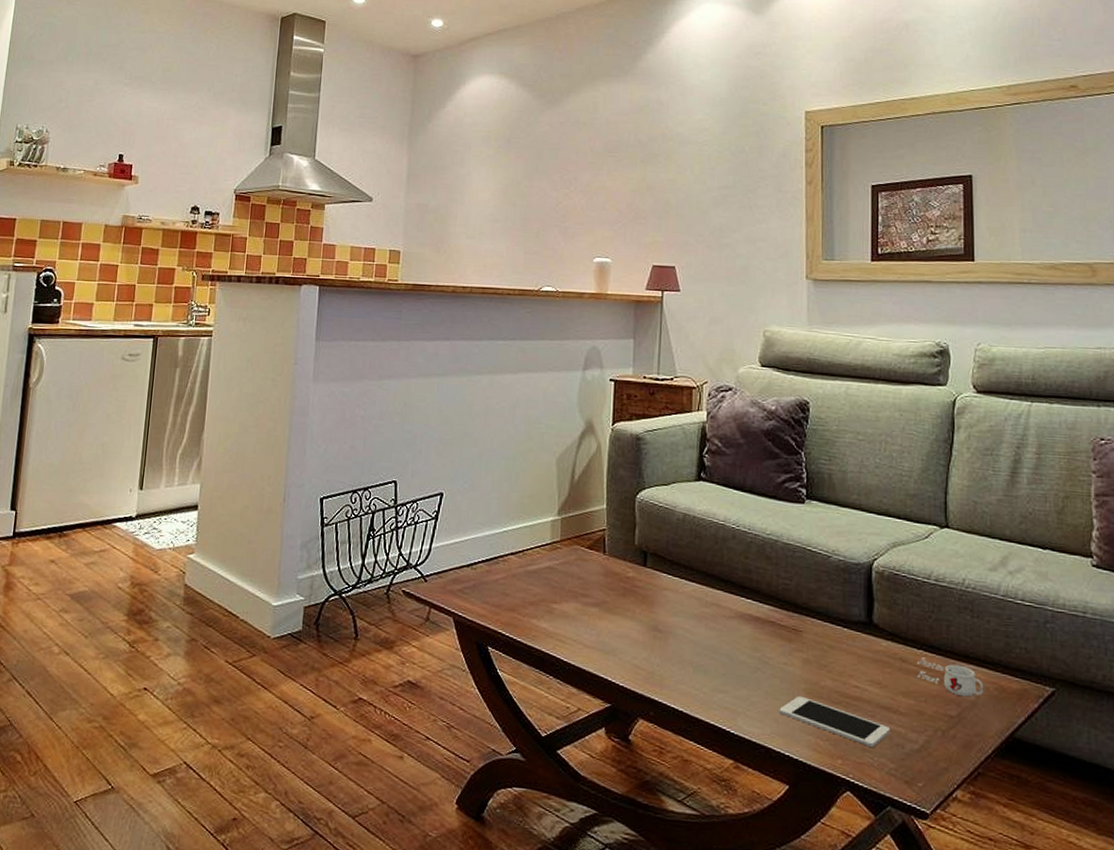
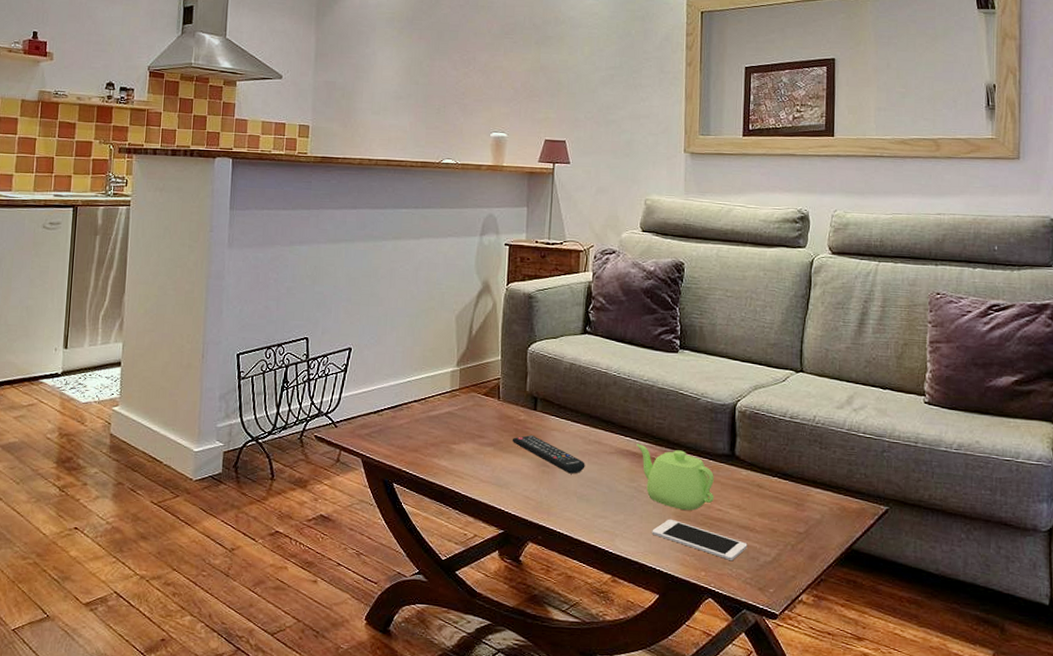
remote control: none [619,595,702,641] -> present [512,435,585,474]
teapot: none [759,607,850,687] -> present [636,444,714,511]
mug: present [916,657,984,697] -> none [771,484,829,516]

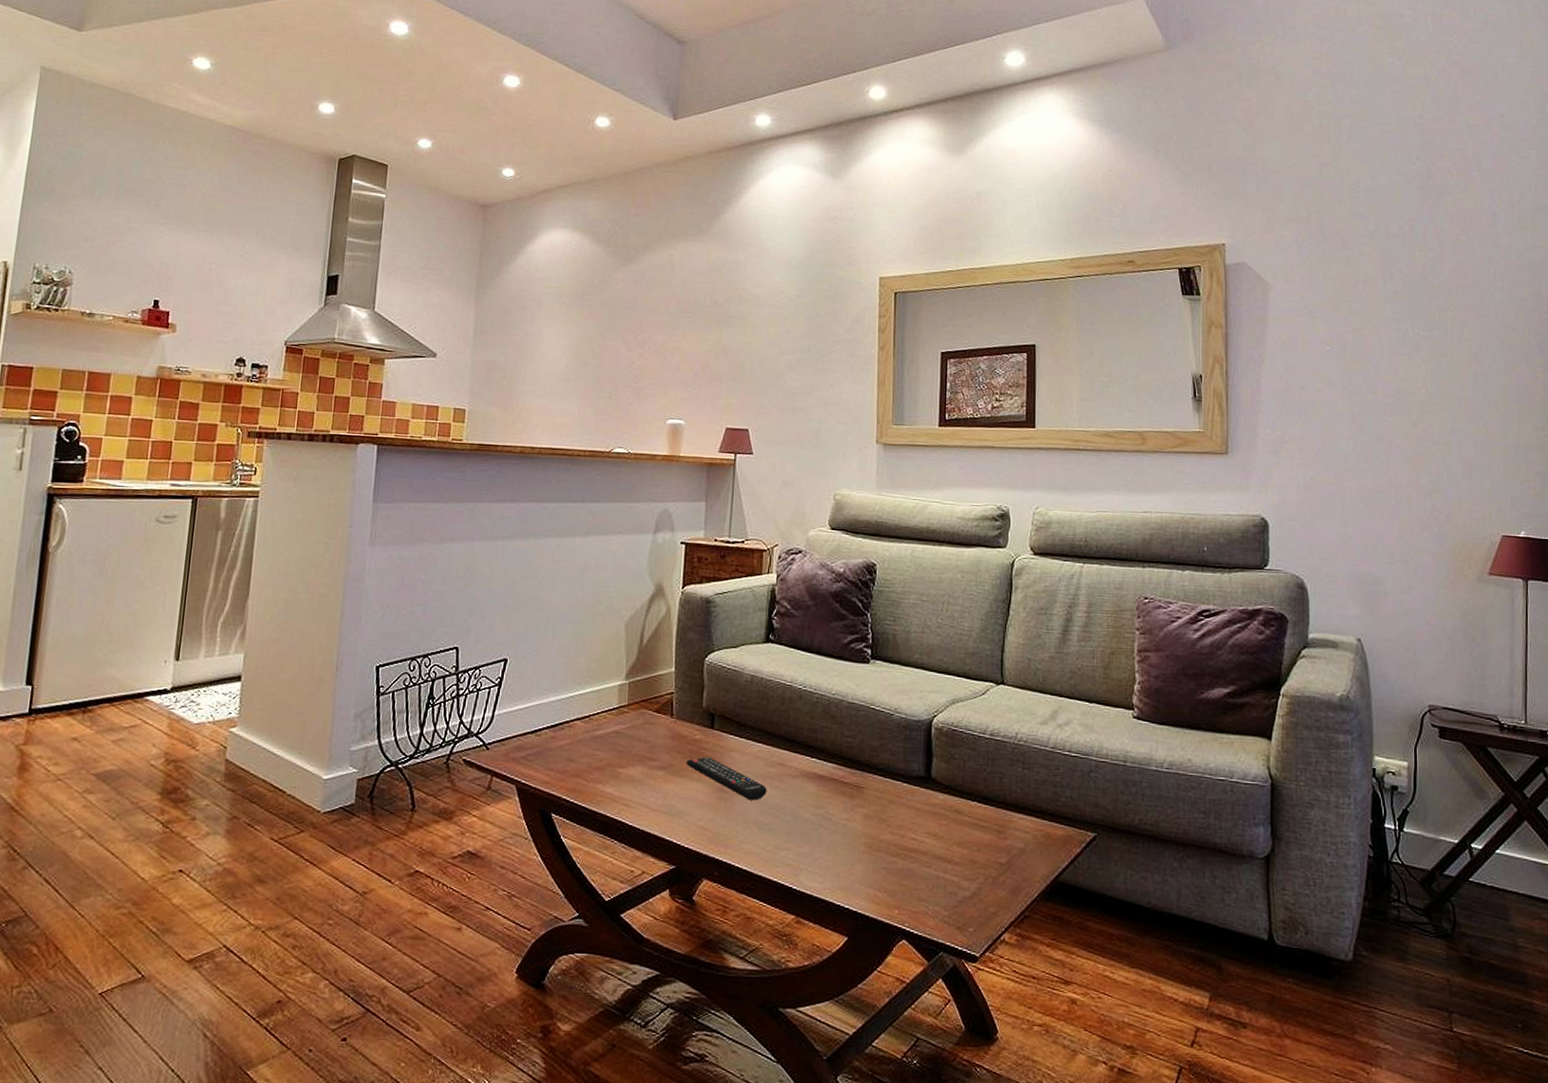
teapot: present [636,444,714,511] -> none [823,766,909,841]
cell phone: present [652,519,748,560] -> none [840,850,945,896]

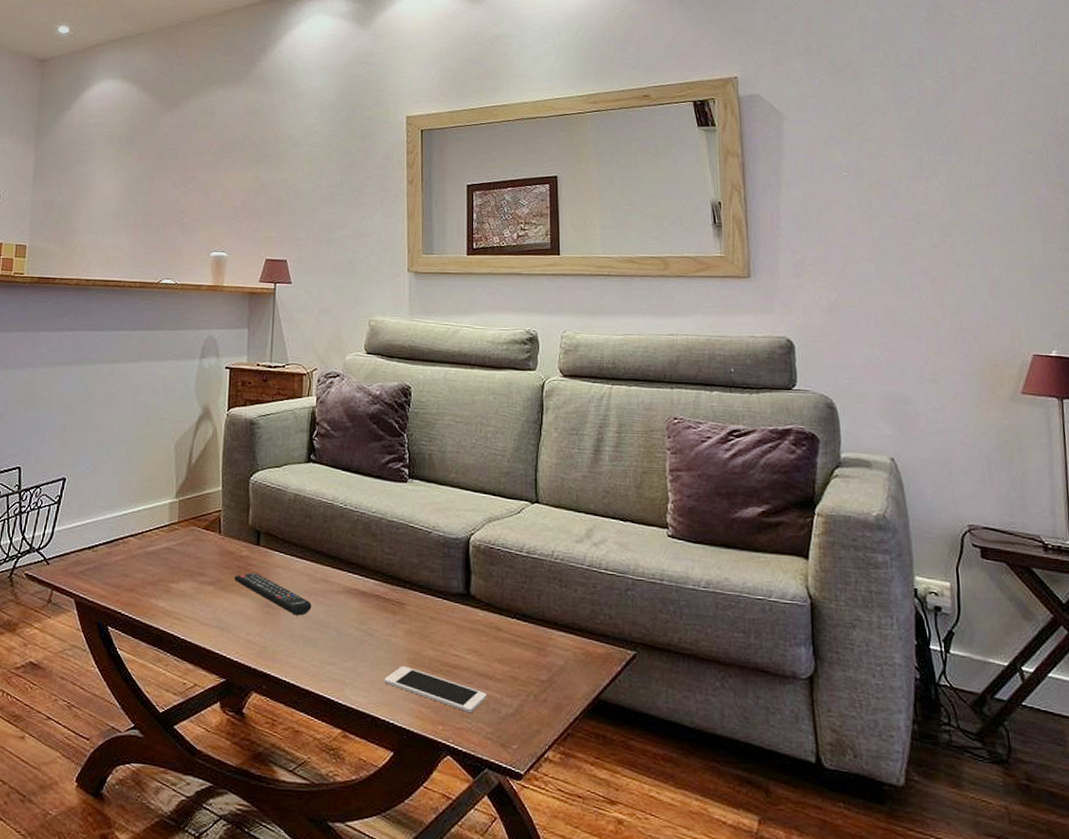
cell phone: none [840,850,945,896] -> present [384,665,487,712]

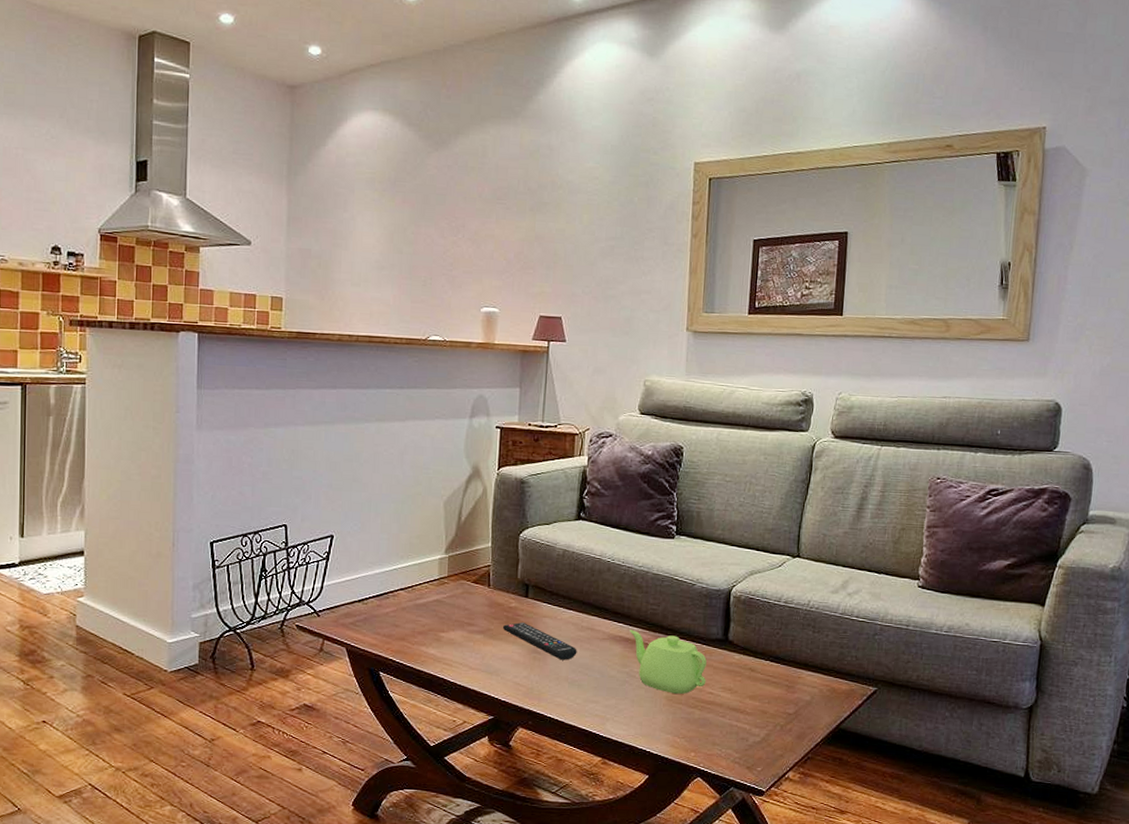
teapot: none [365,582,450,657] -> present [629,630,707,695]
cell phone: present [384,665,487,712] -> none [643,702,738,741]

